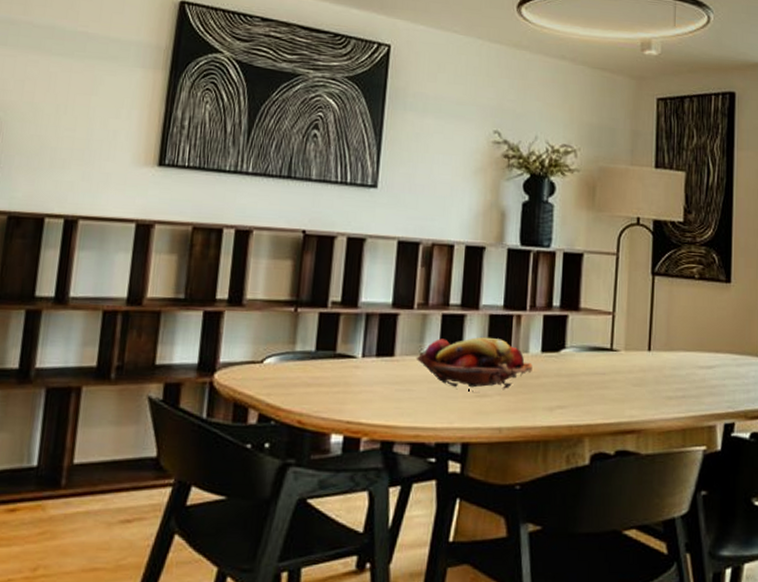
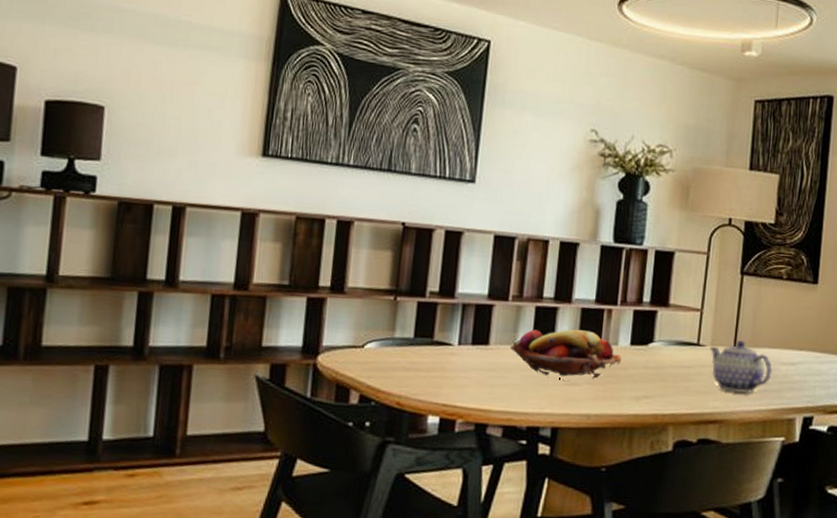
teapot: none [624,344,690,401] -> present [710,340,773,394]

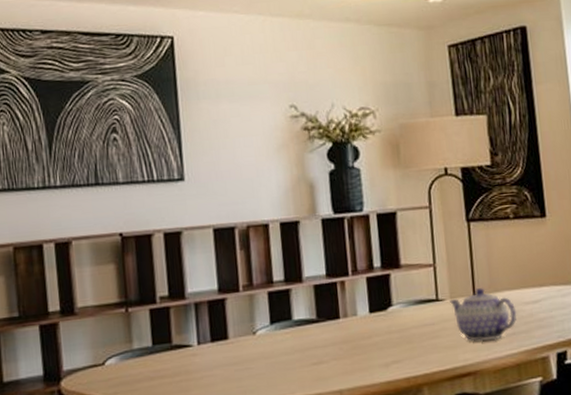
fruit basket: present [509,329,622,379] -> none [249,306,363,359]

